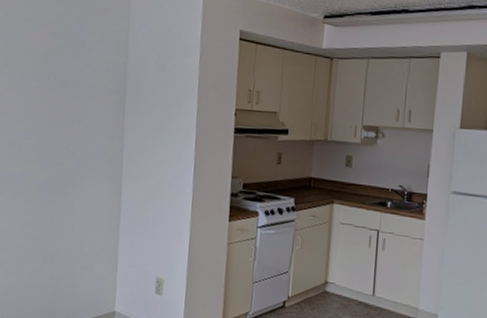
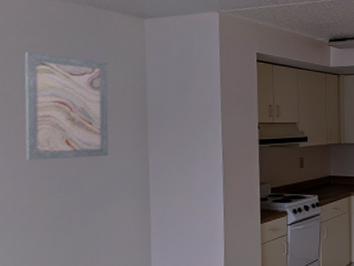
wall art: none [20,25,94,133] -> present [24,52,109,160]

